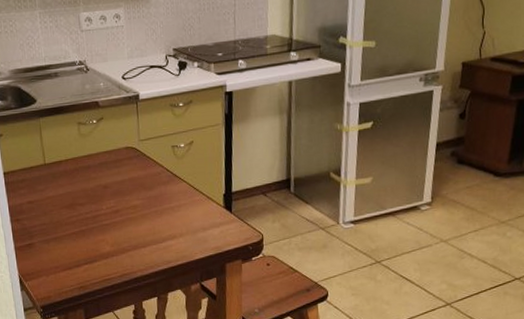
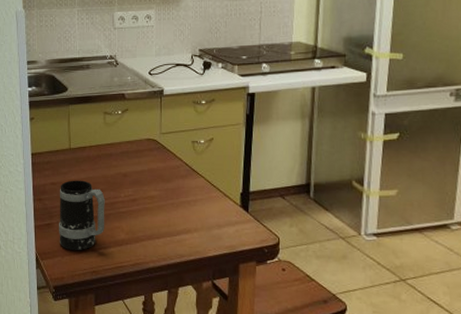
mug: none [38,196,89,269] -> present [59,180,105,251]

